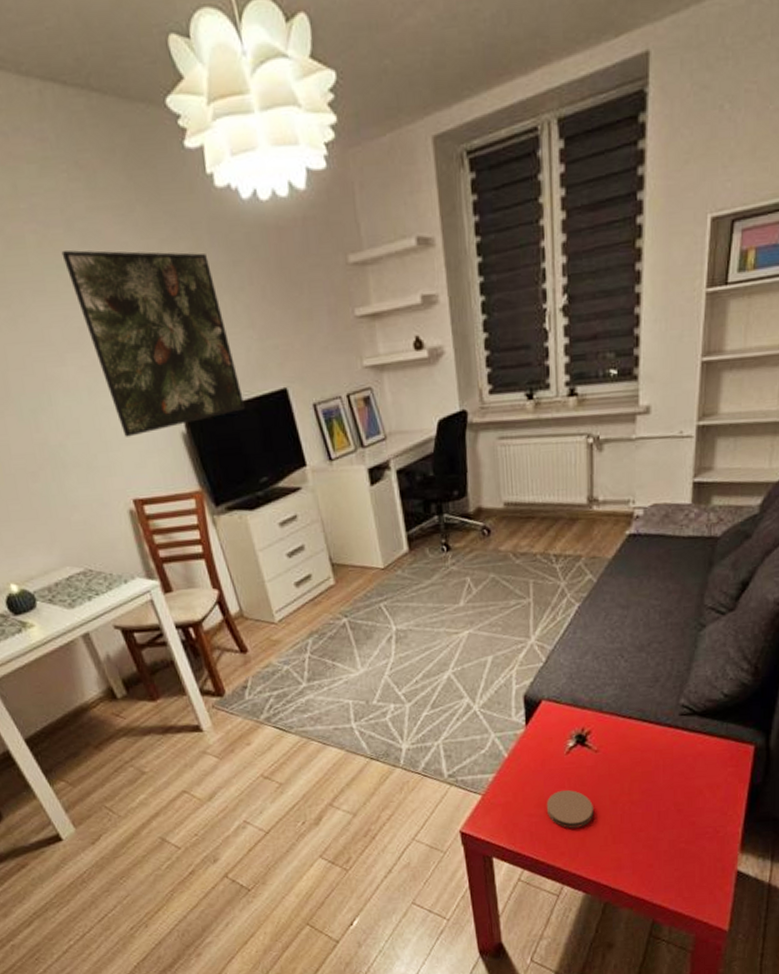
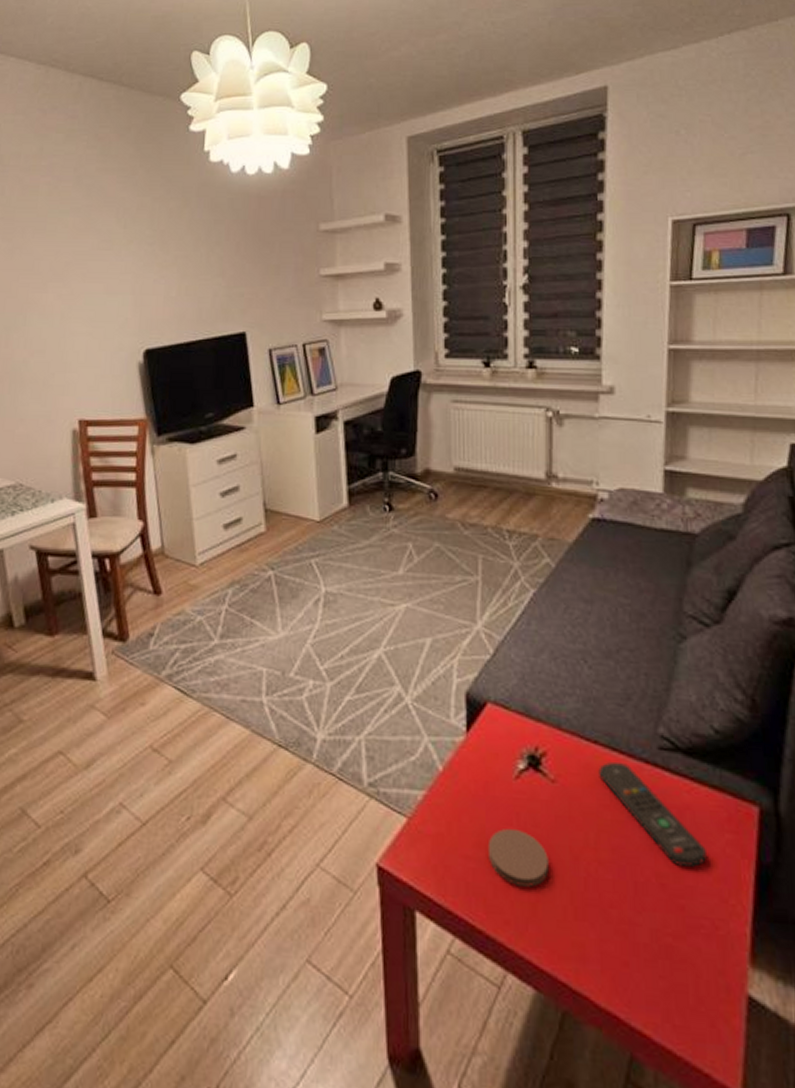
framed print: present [61,250,246,437] -> none [66,200,204,361]
remote control: none [632,729,713,796] -> present [598,761,706,867]

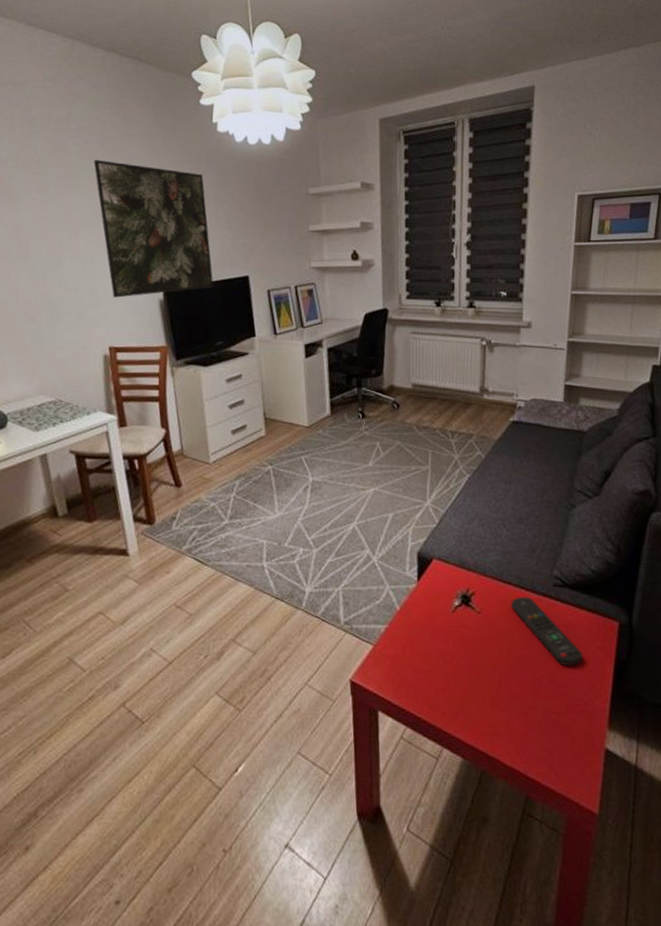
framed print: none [66,200,204,361] -> present [93,160,214,298]
coaster: present [487,828,549,887] -> none [431,647,474,688]

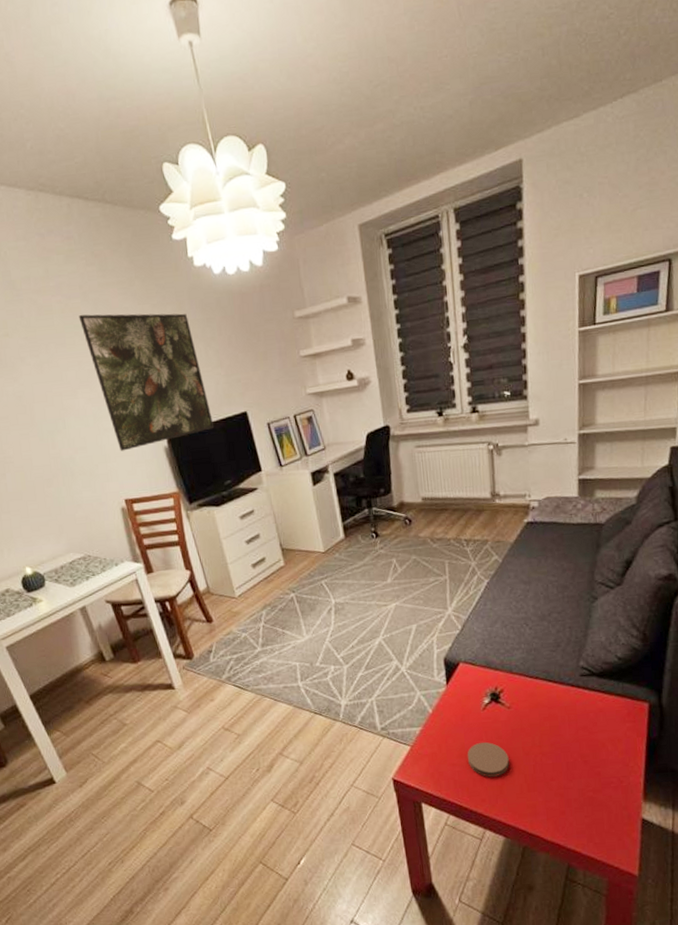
coaster: none [431,647,474,688] -> present [467,742,509,777]
remote control: present [511,596,582,666] -> none [539,688,614,748]

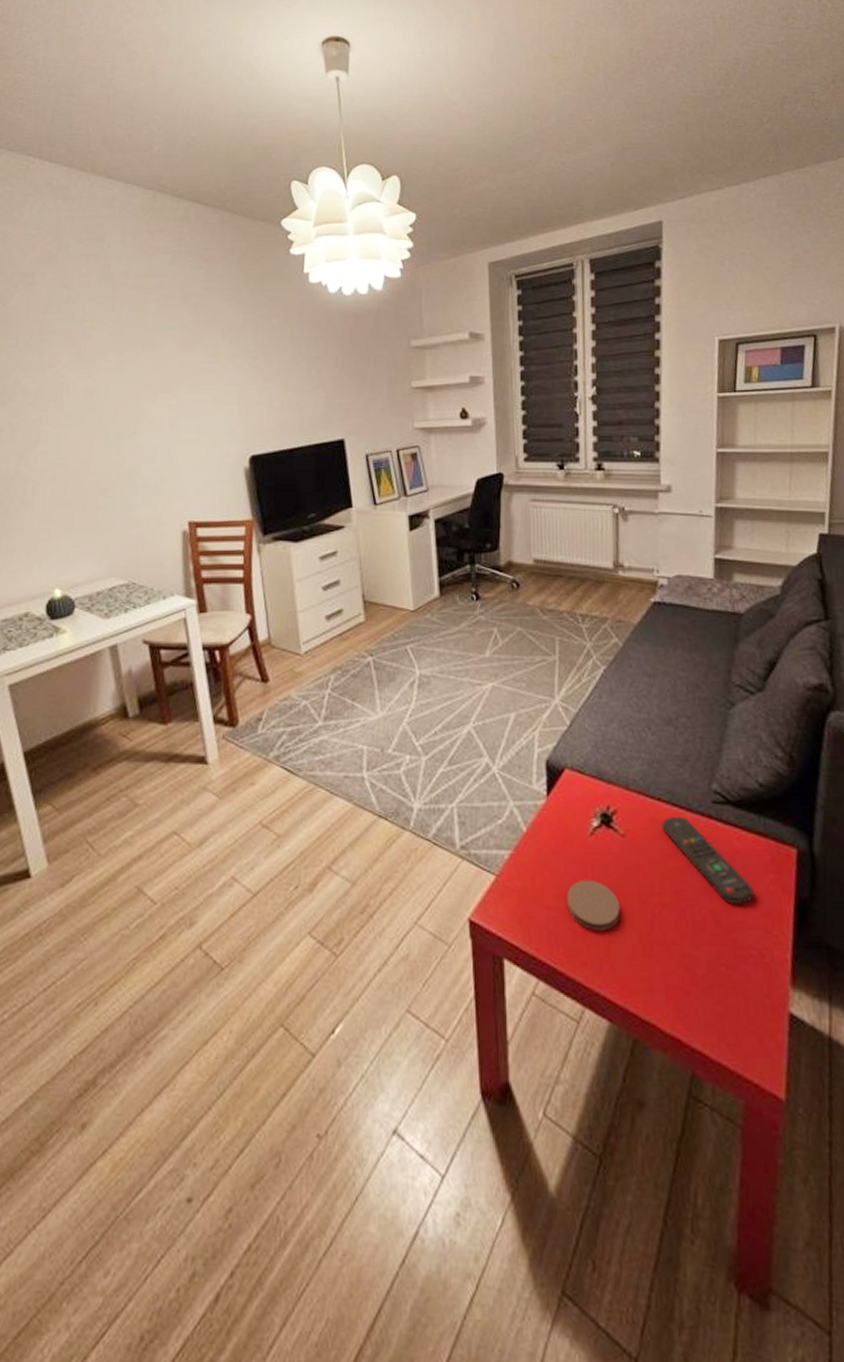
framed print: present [78,313,215,451] -> none [174,317,306,467]
remote control: none [539,688,614,748] -> present [662,815,754,904]

